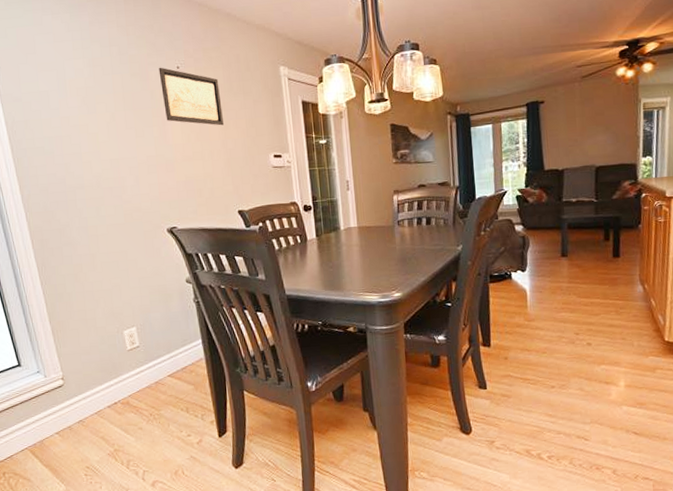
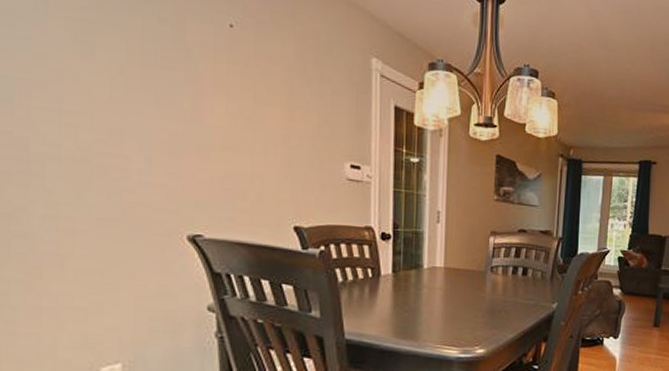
wall art: present [158,67,225,126] -> none [201,19,289,115]

